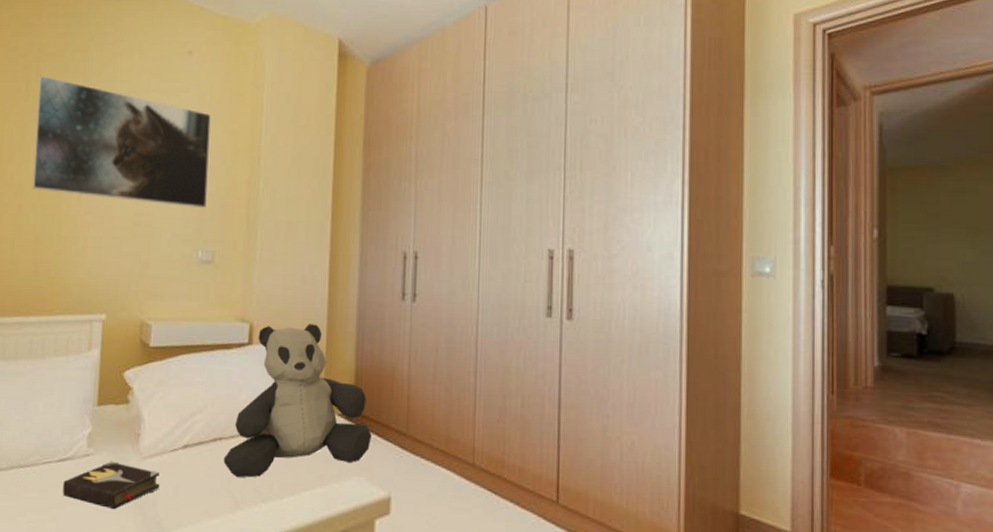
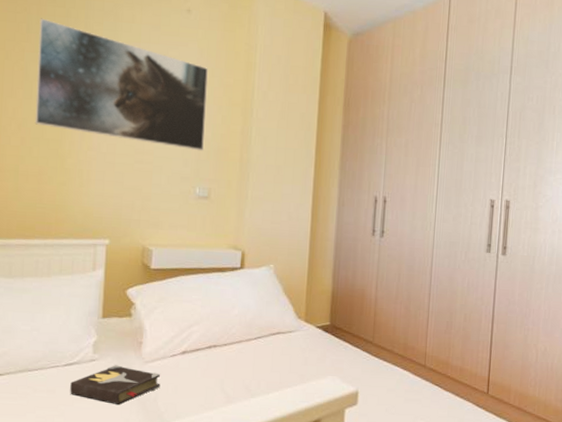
teddy bear: present [223,324,372,478] -> none [217,253,344,378]

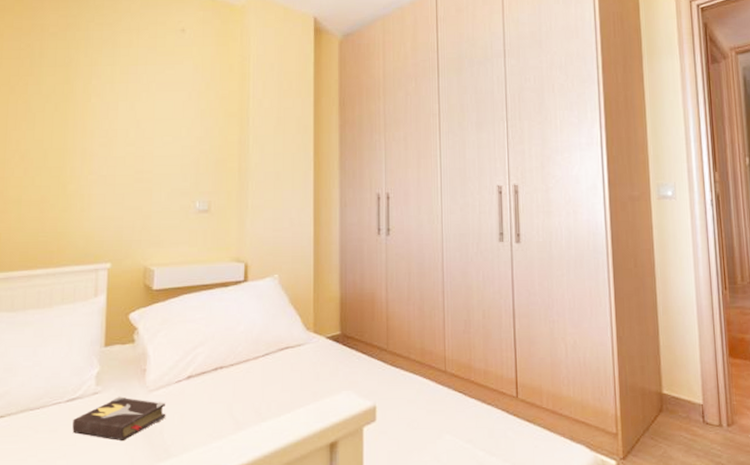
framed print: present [35,18,208,151] -> none [37,52,203,165]

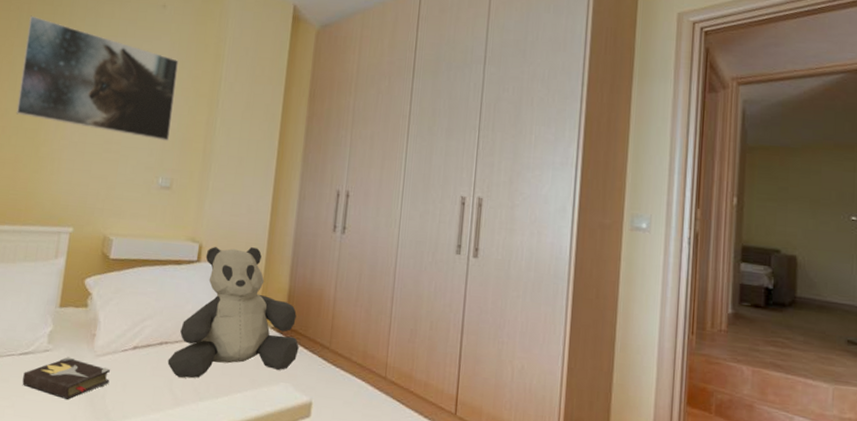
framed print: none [37,52,203,165] -> present [16,15,179,142]
teddy bear: none [224,260,357,400] -> present [167,247,299,378]

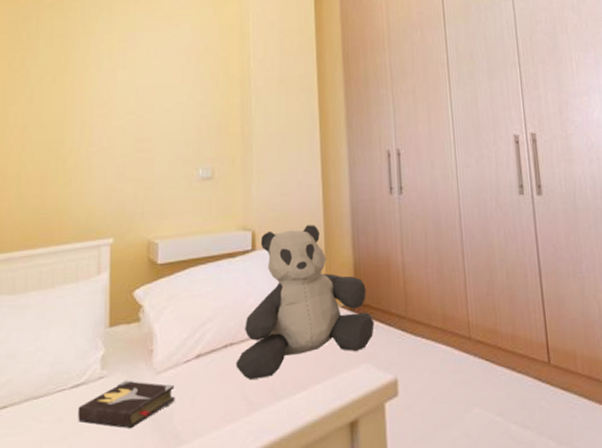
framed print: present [16,15,179,142] -> none [36,24,204,131]

